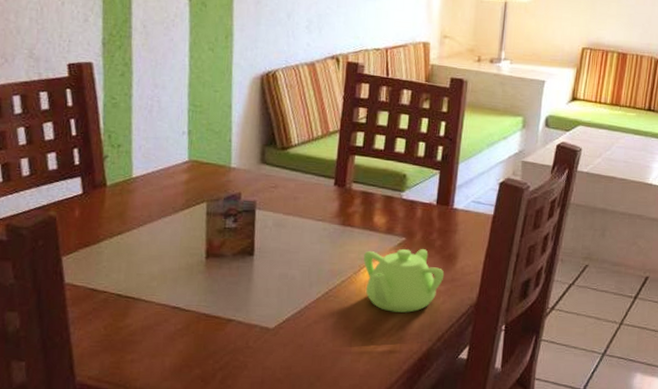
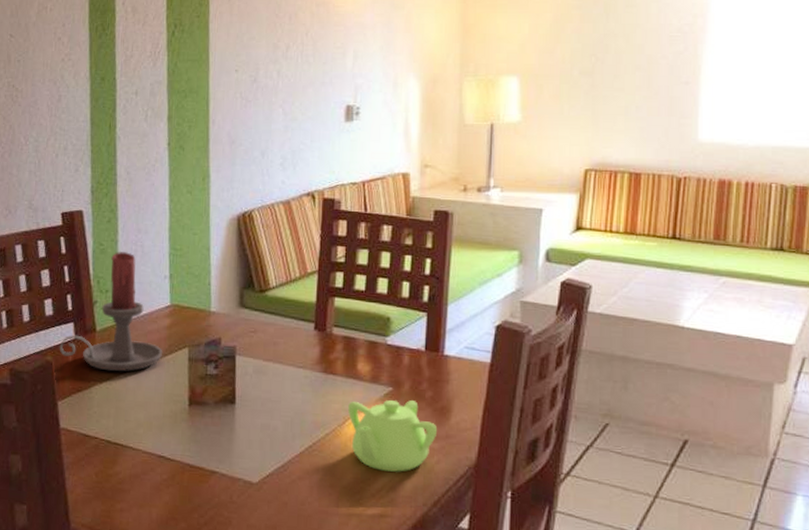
candle holder: none [64,106,179,226] -> present [59,252,162,372]

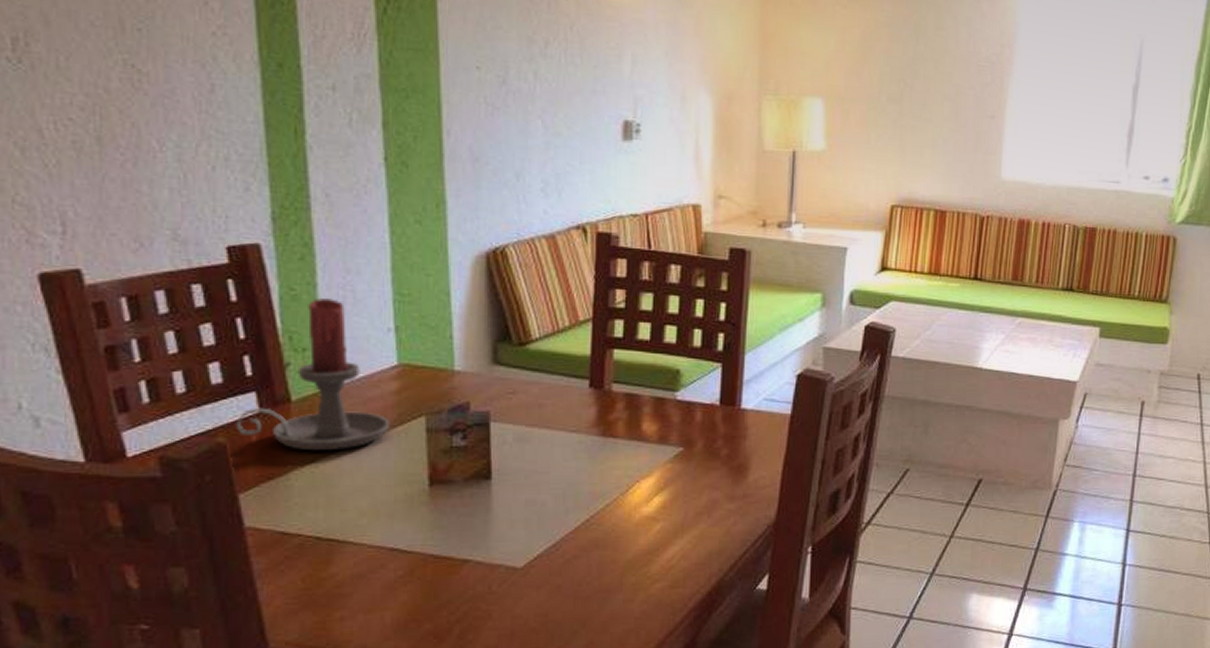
teapot: present [348,400,438,472] -> none [632,460,734,539]

